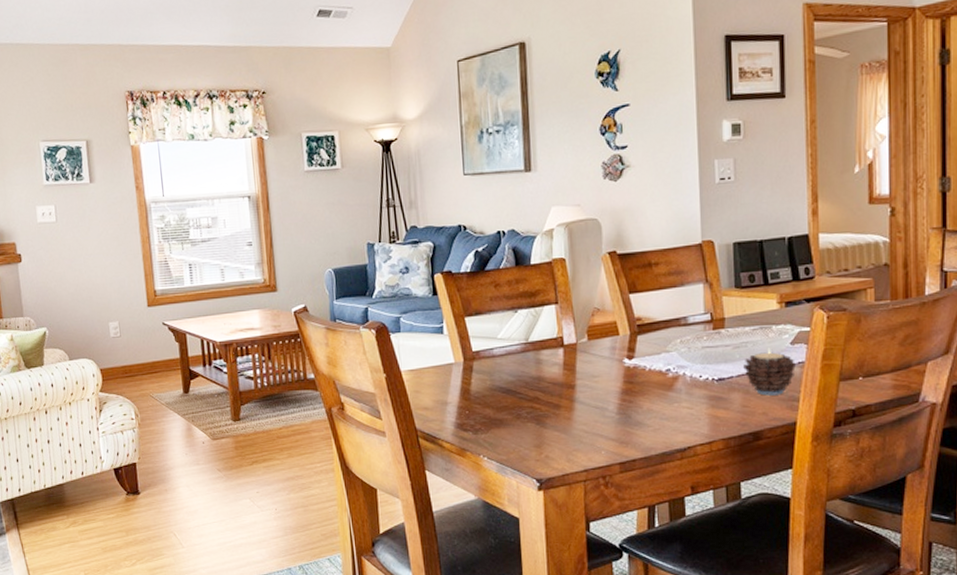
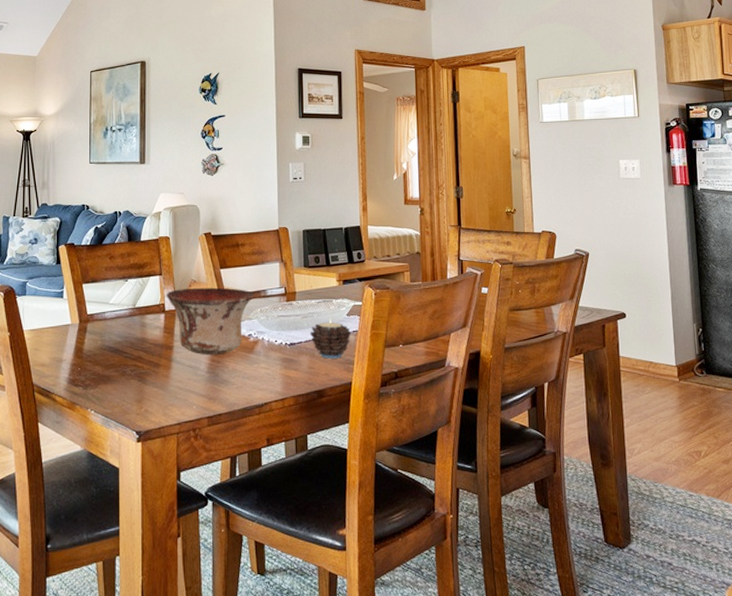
bowl: none [564,316,671,395] -> present [166,287,253,356]

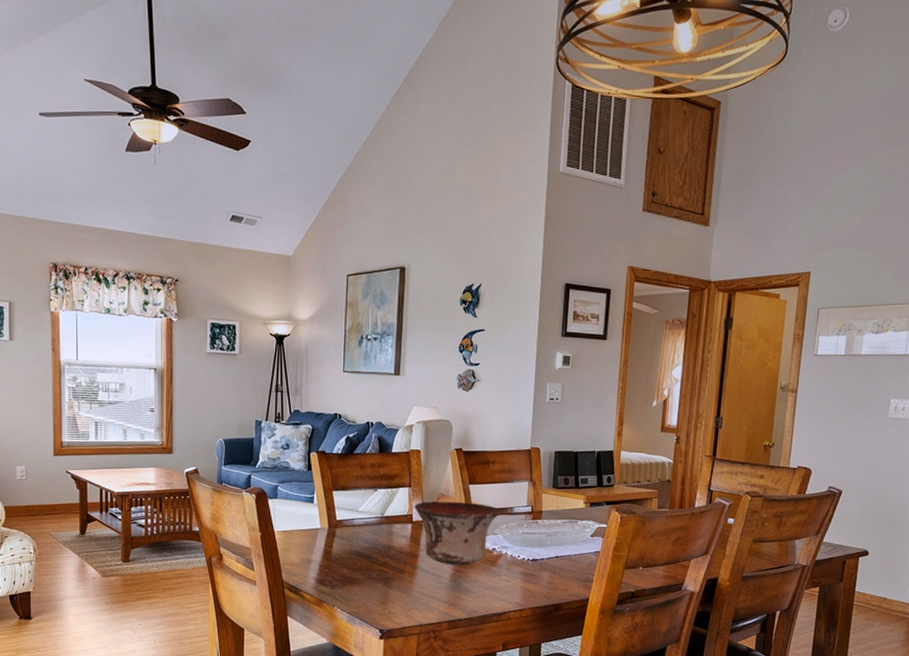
candle: present [310,318,352,359] -> none [553,538,594,576]

